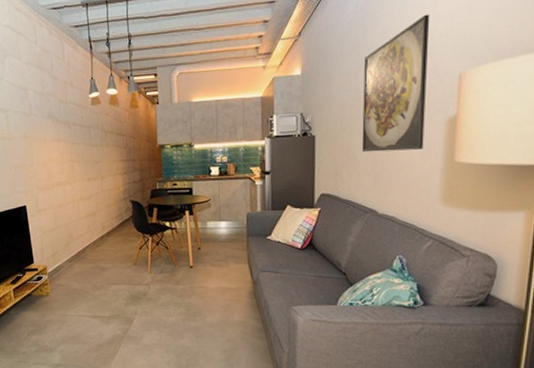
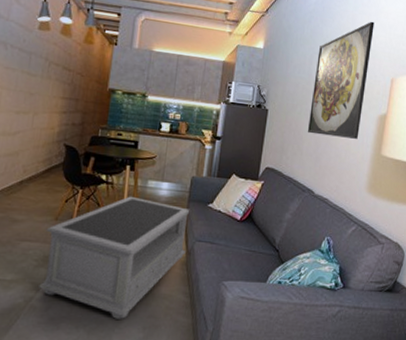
coffee table: none [128,238,252,344] -> present [39,196,192,319]

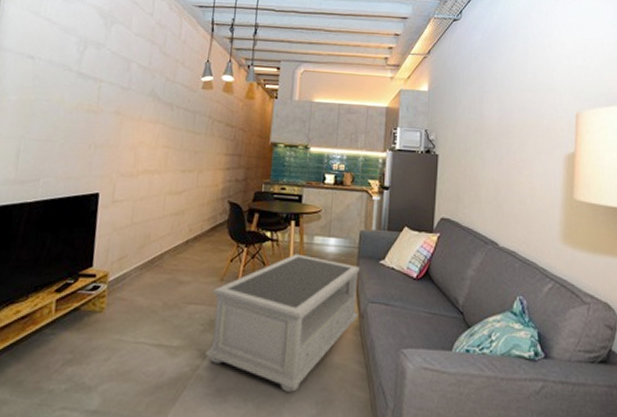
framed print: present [307,21,375,139] -> none [484,53,549,182]

